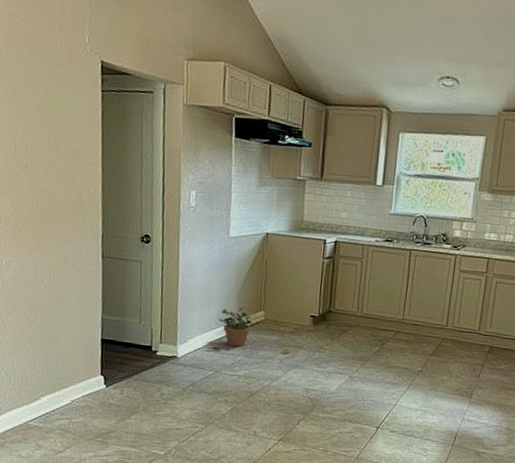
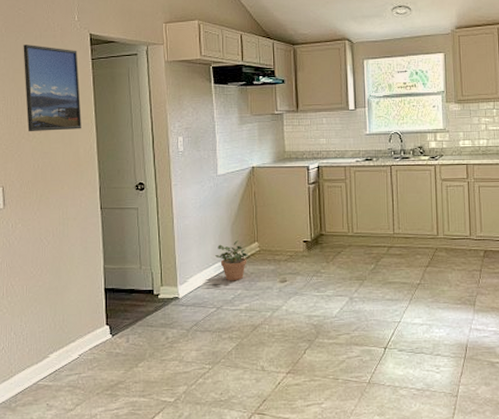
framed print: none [24,63,87,169] -> present [23,45,81,132]

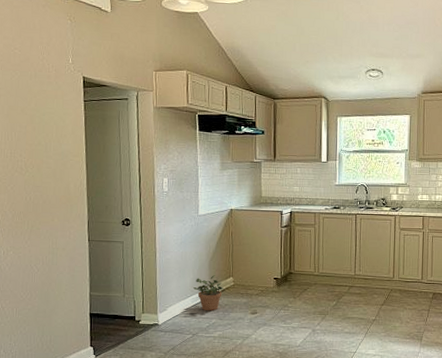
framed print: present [23,45,81,132] -> none [18,83,73,167]

